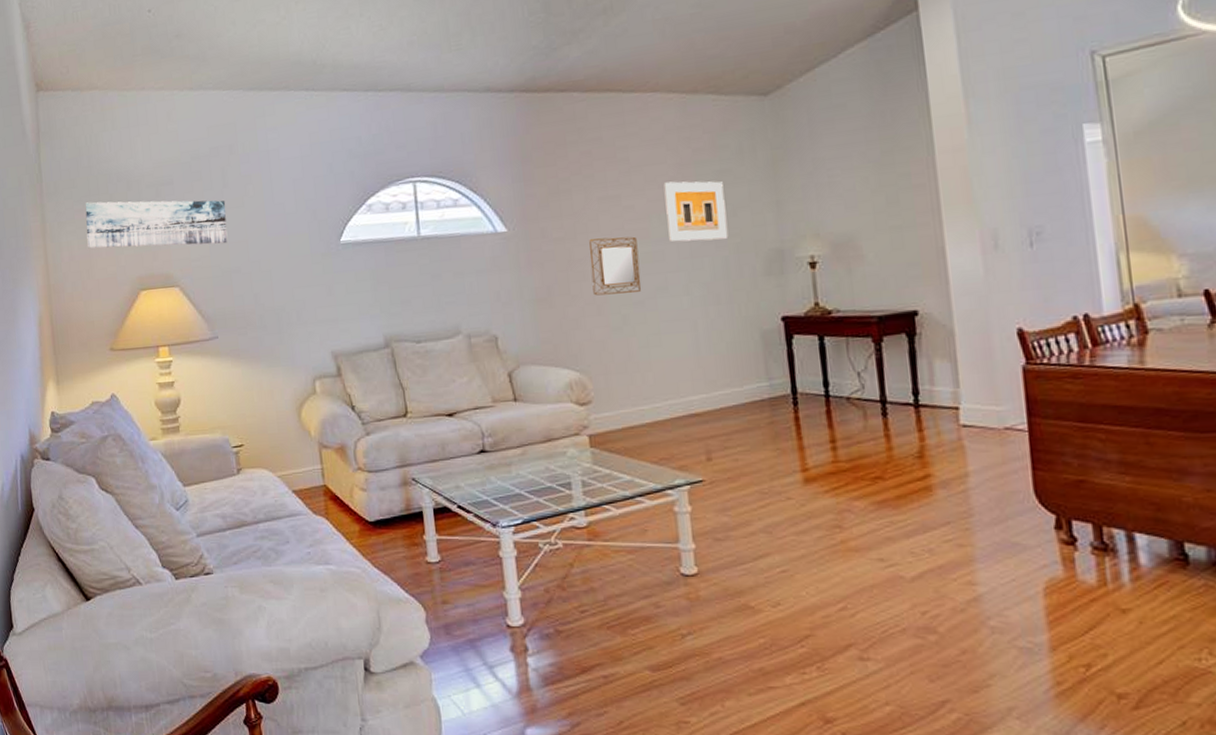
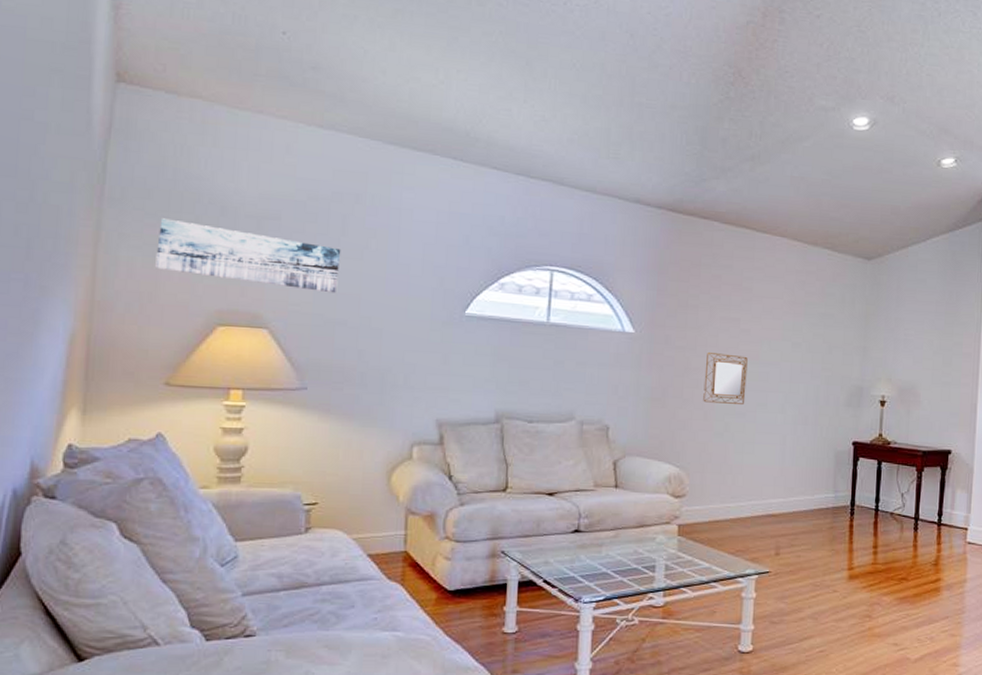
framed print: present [663,181,729,242] -> none [775,315,825,372]

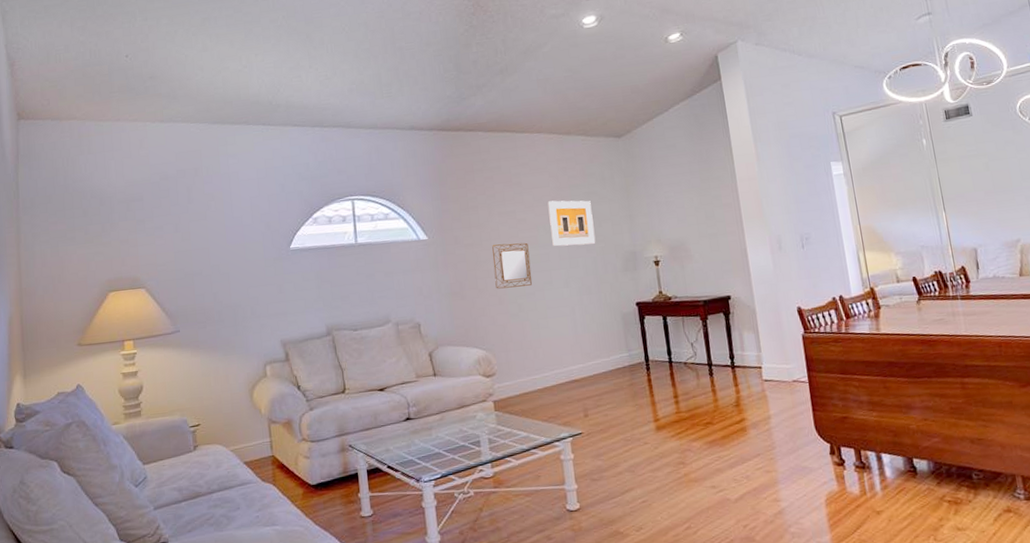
wall art: present [155,218,341,294] -> none [59,214,191,256]
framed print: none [775,315,825,372] -> present [547,200,596,247]

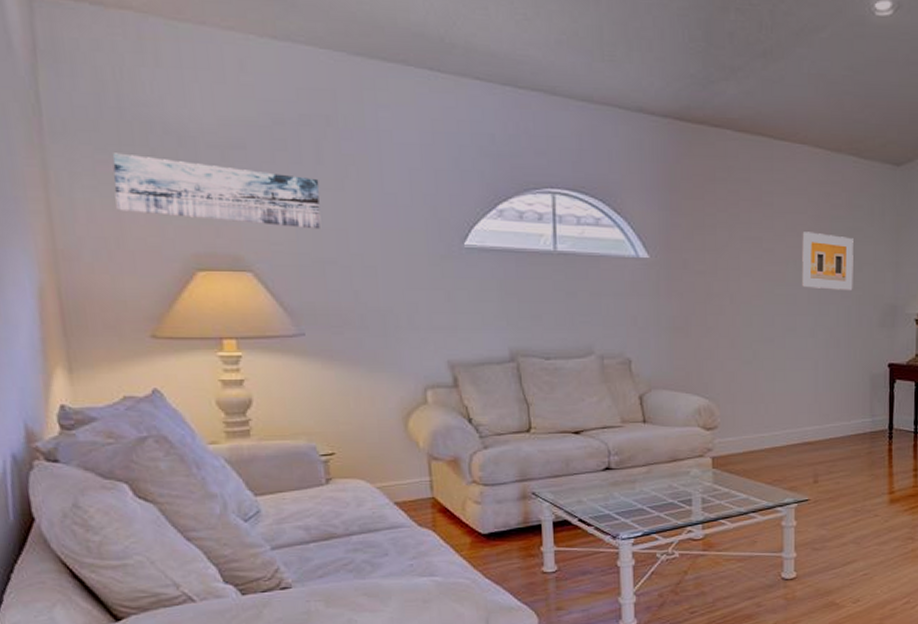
wall art: none [59,214,191,256] -> present [112,153,321,230]
home mirror: present [492,242,532,289] -> none [728,276,773,330]

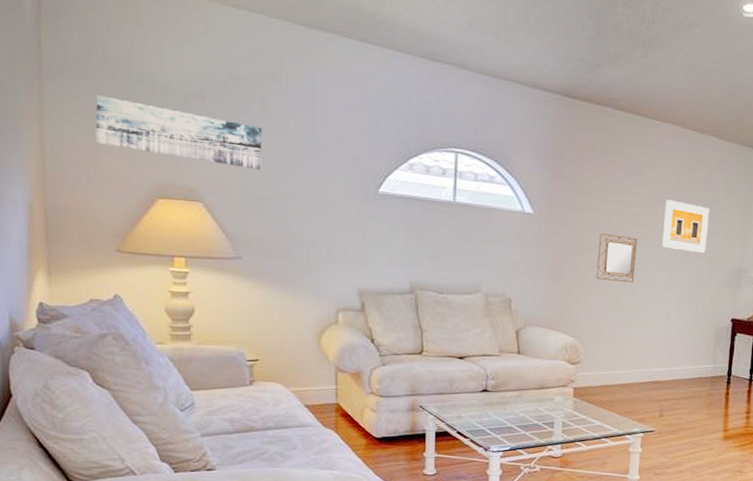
home mirror: none [728,276,773,330] -> present [596,233,637,282]

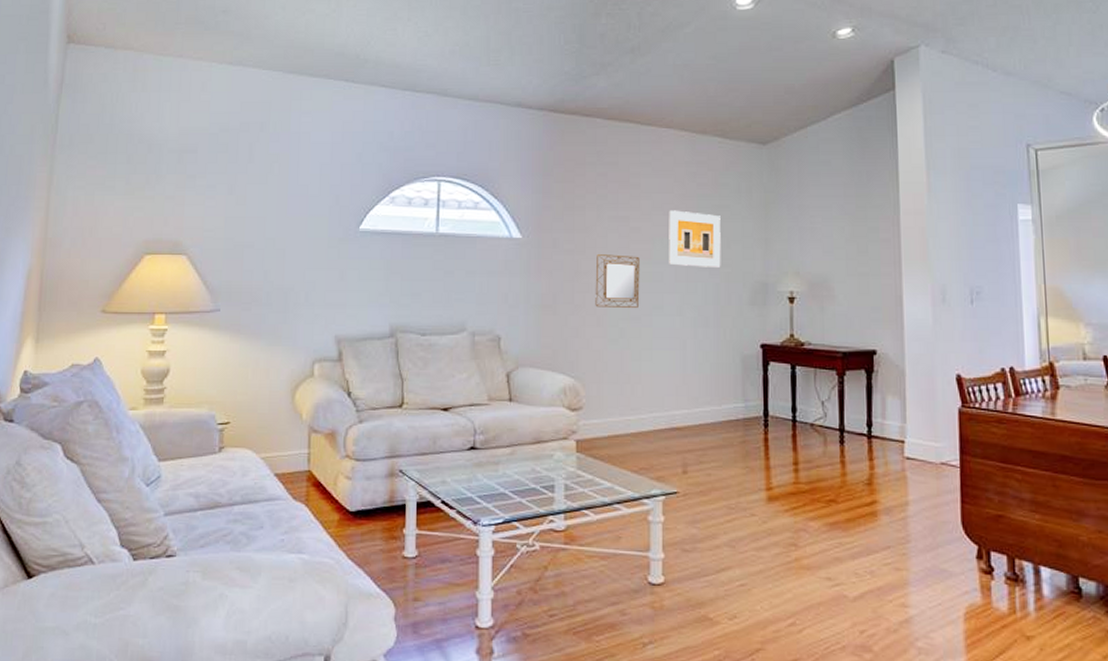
wall art: present [95,95,263,170] -> none [95,159,249,218]

